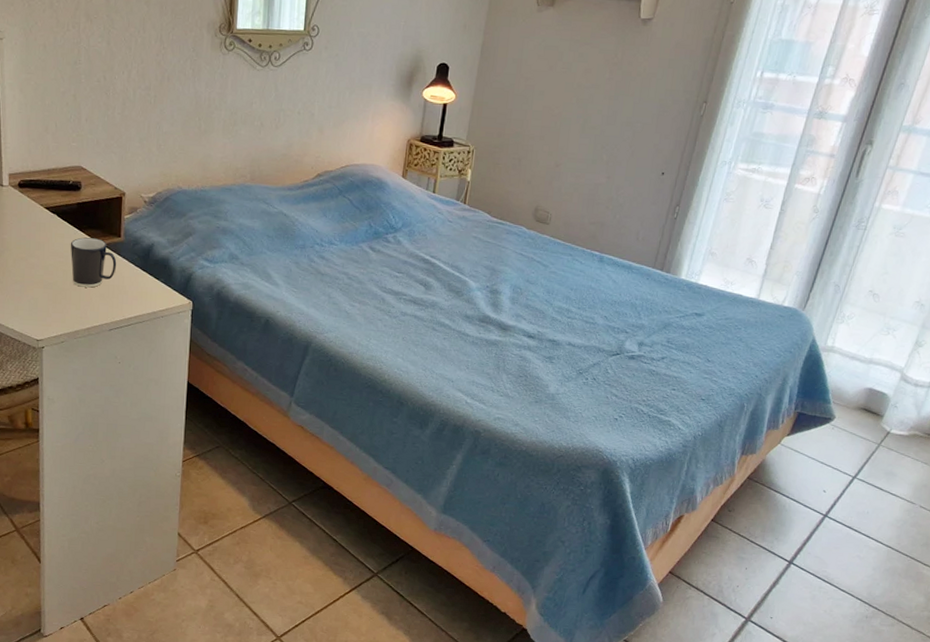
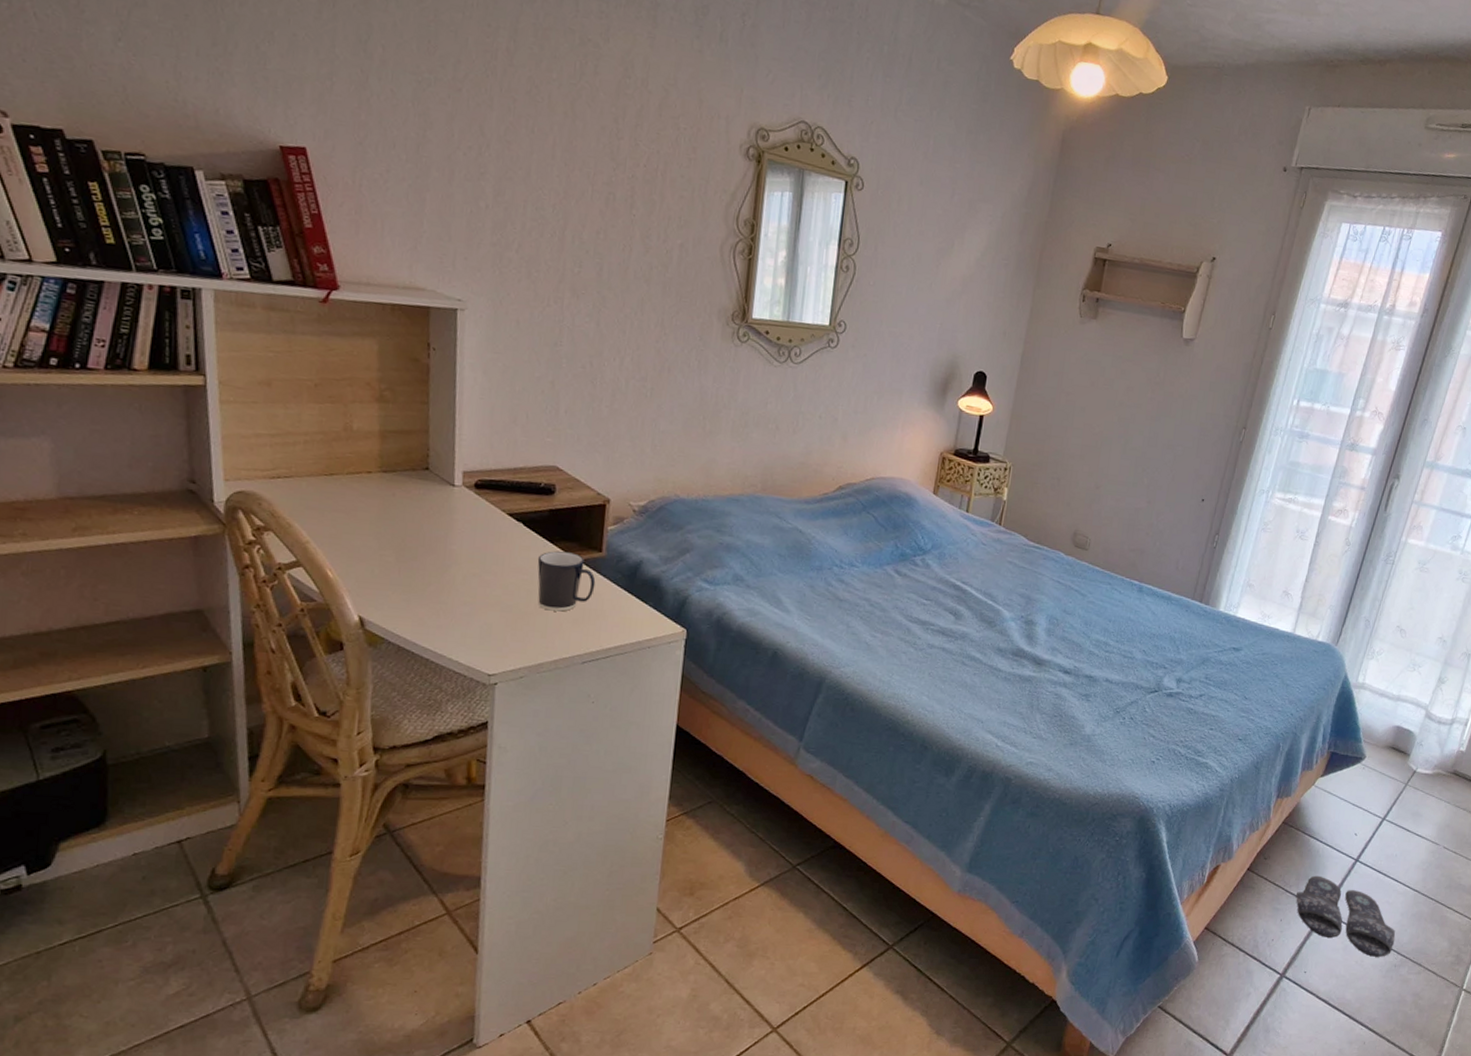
slippers: none [761,528,867,608] -> present [1295,875,1396,957]

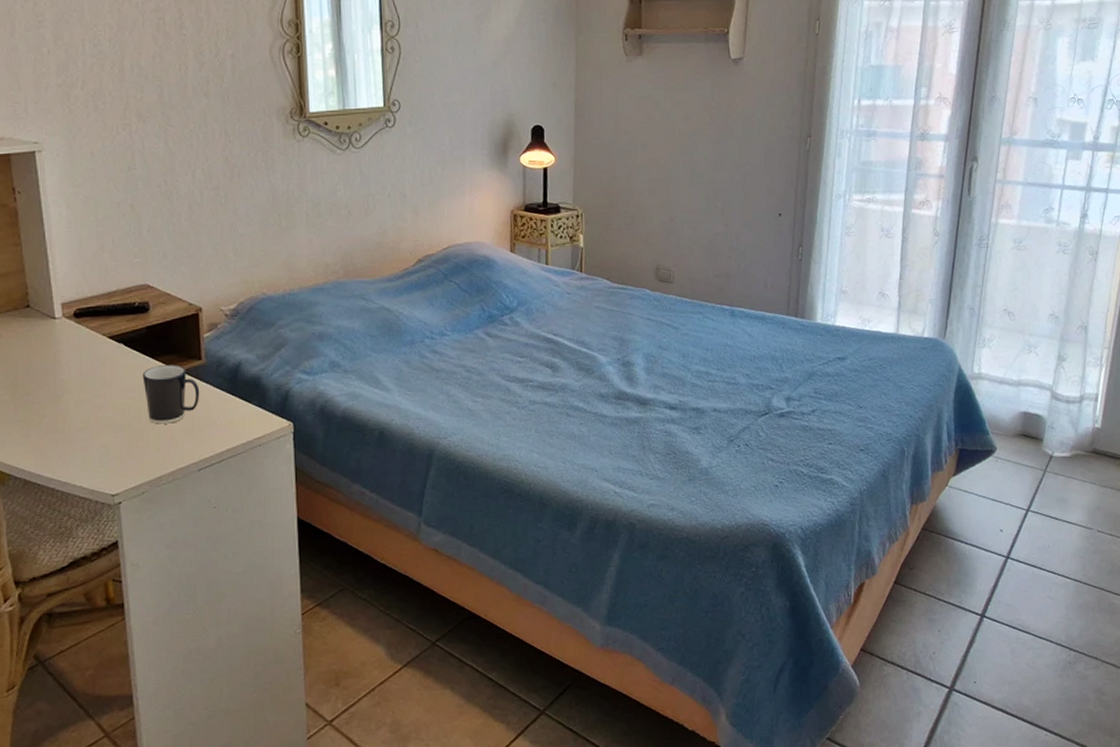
slippers: present [1295,875,1396,957] -> none [949,579,1065,657]

